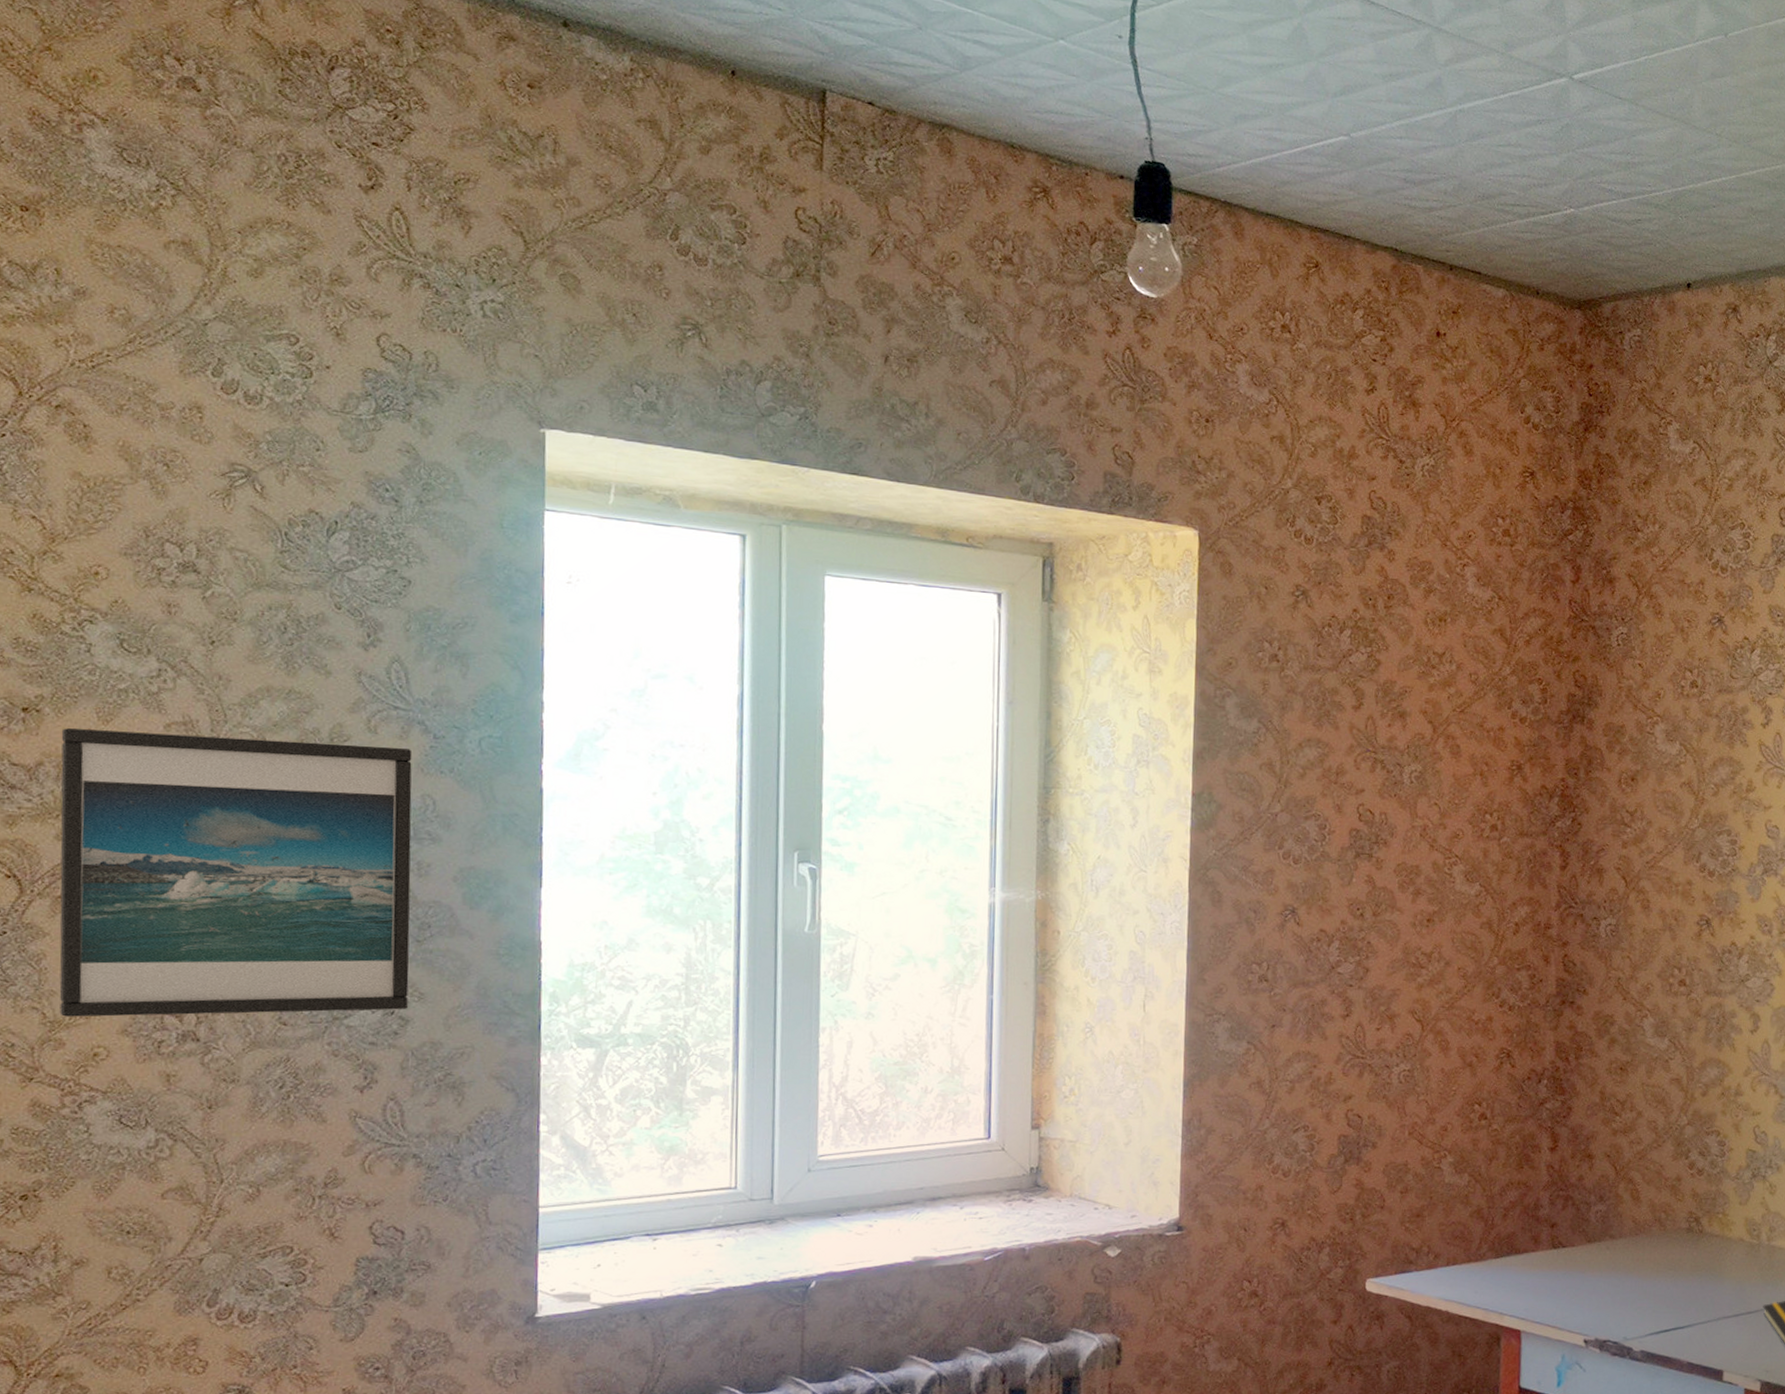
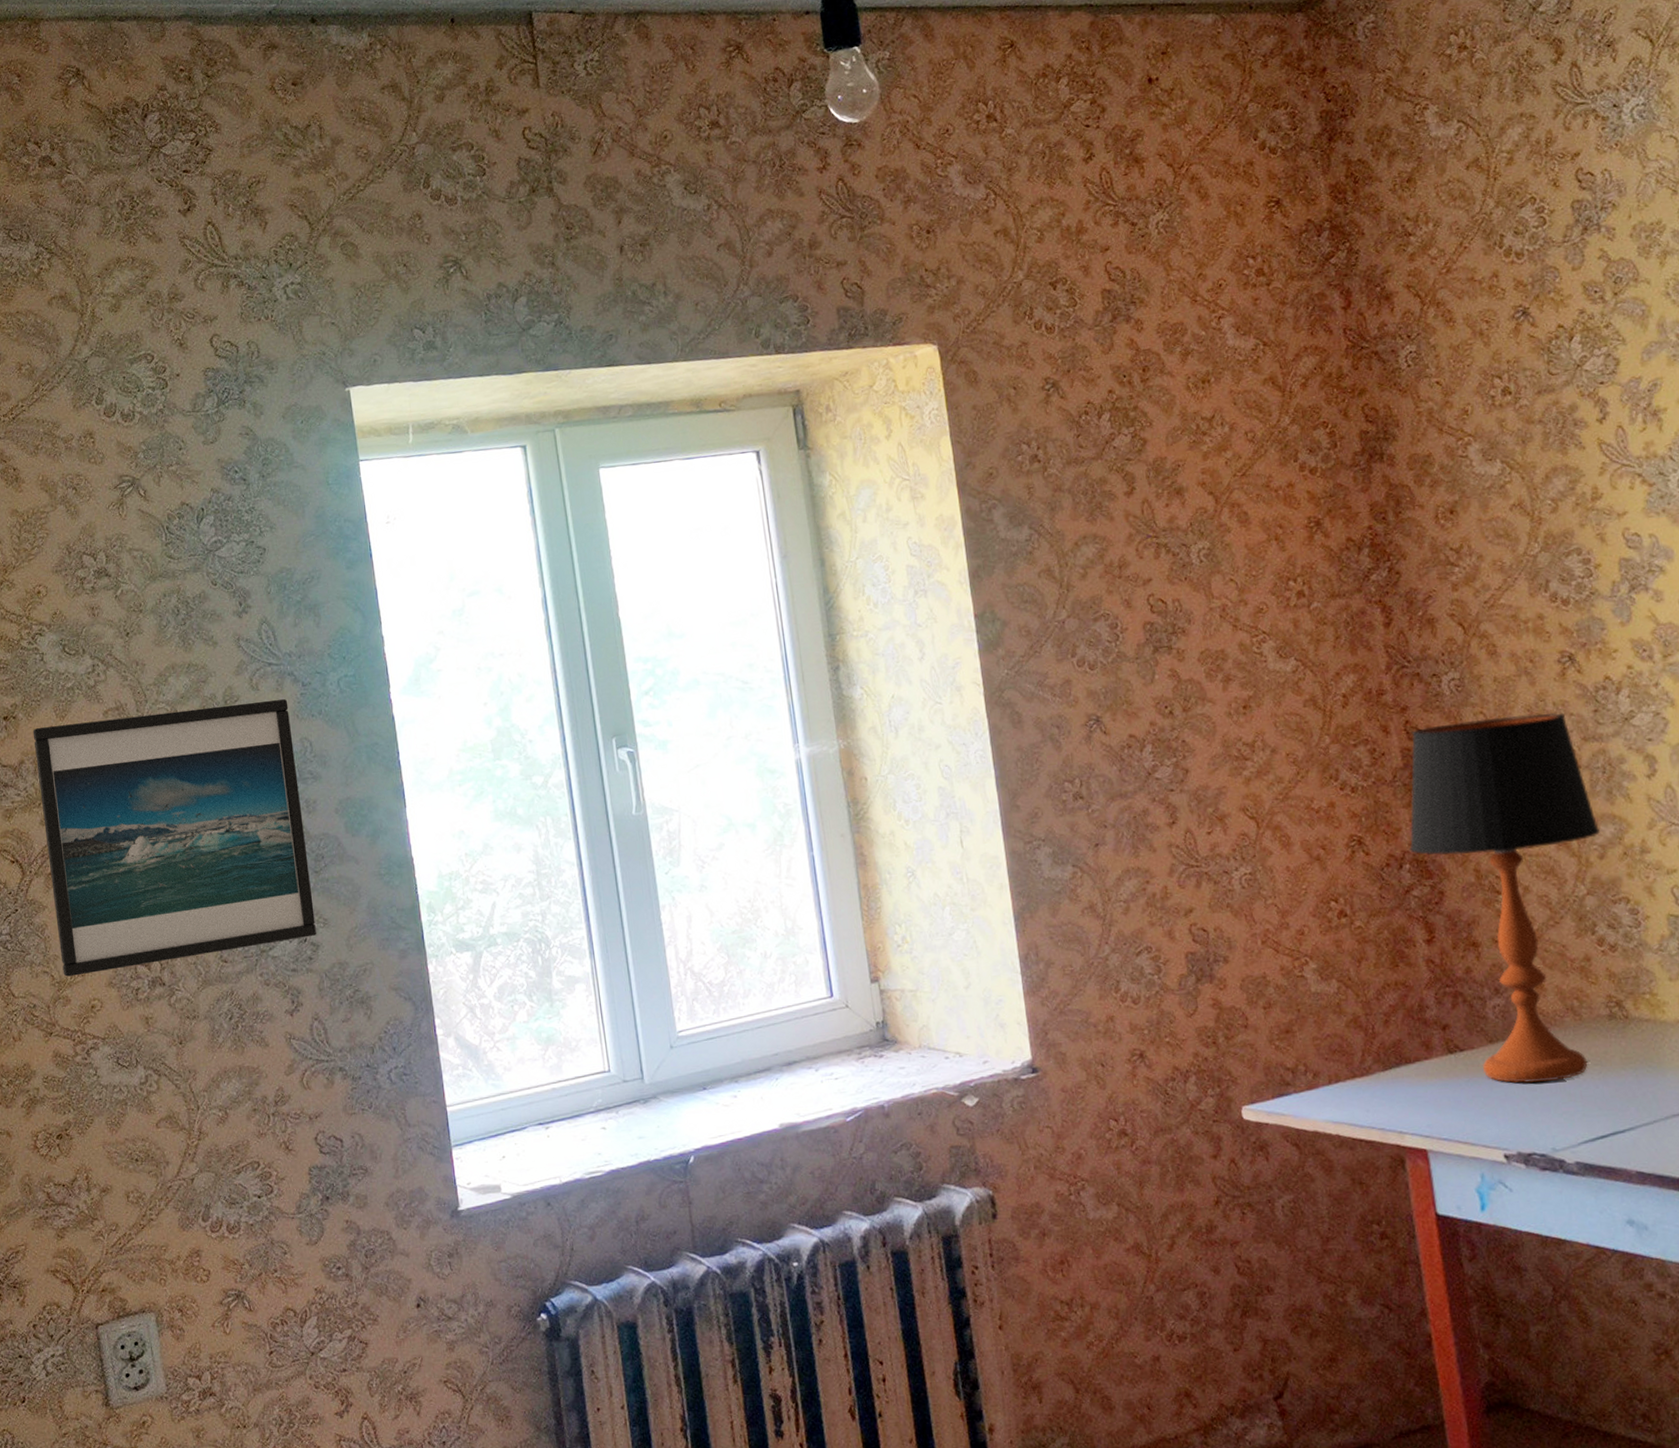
table lamp: none [1549,962,1706,1281] -> present [1409,712,1600,1084]

